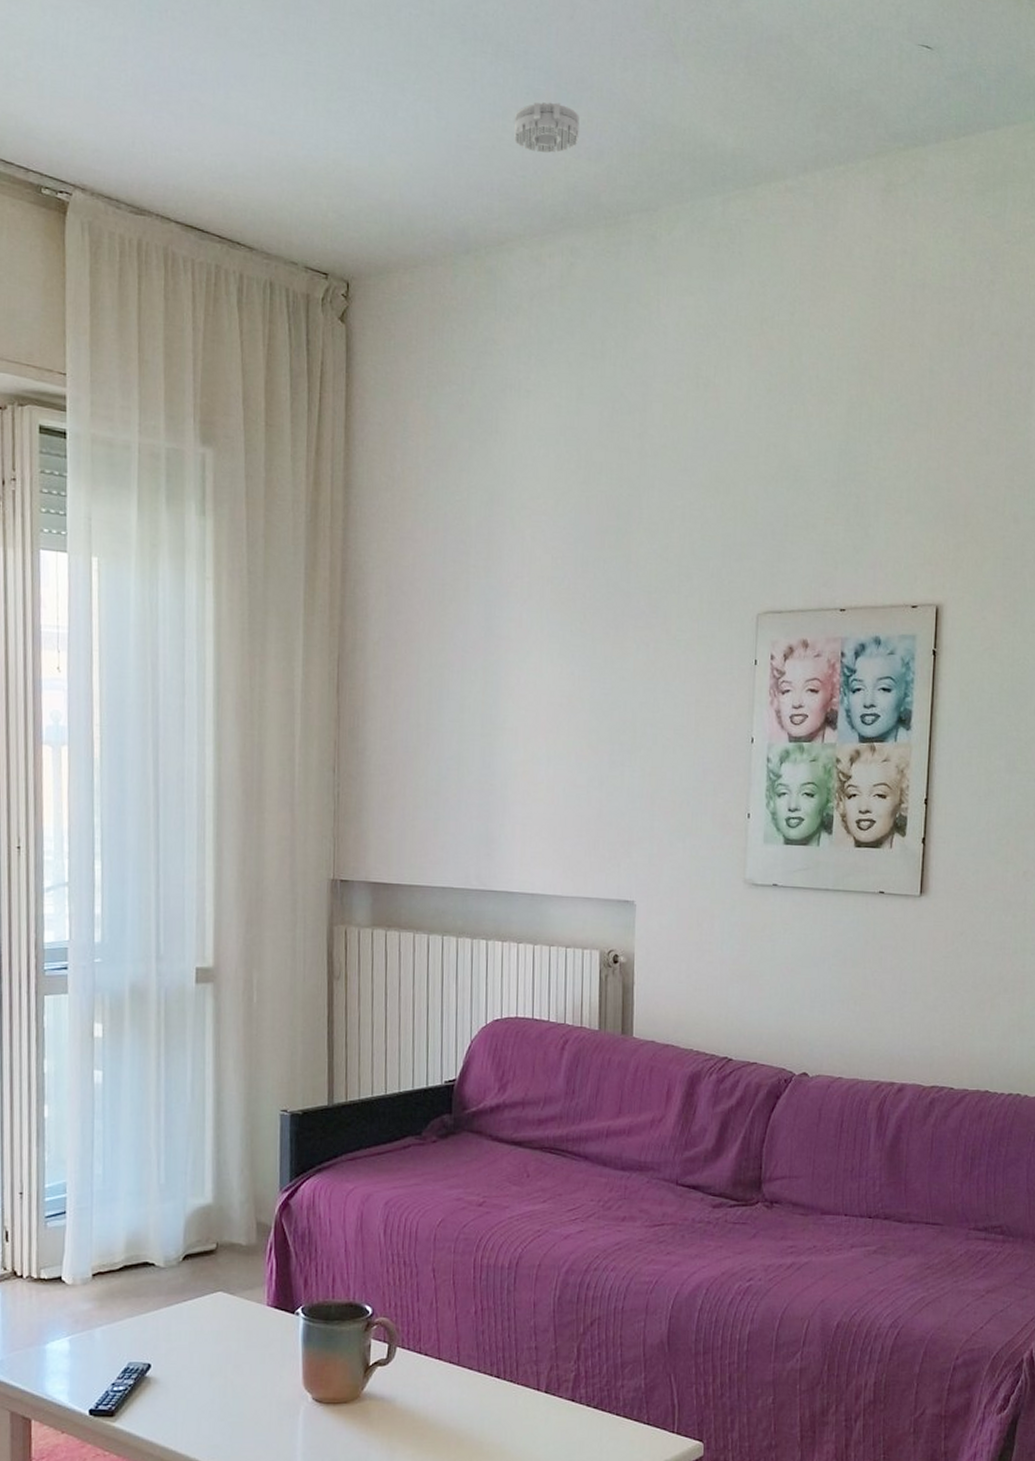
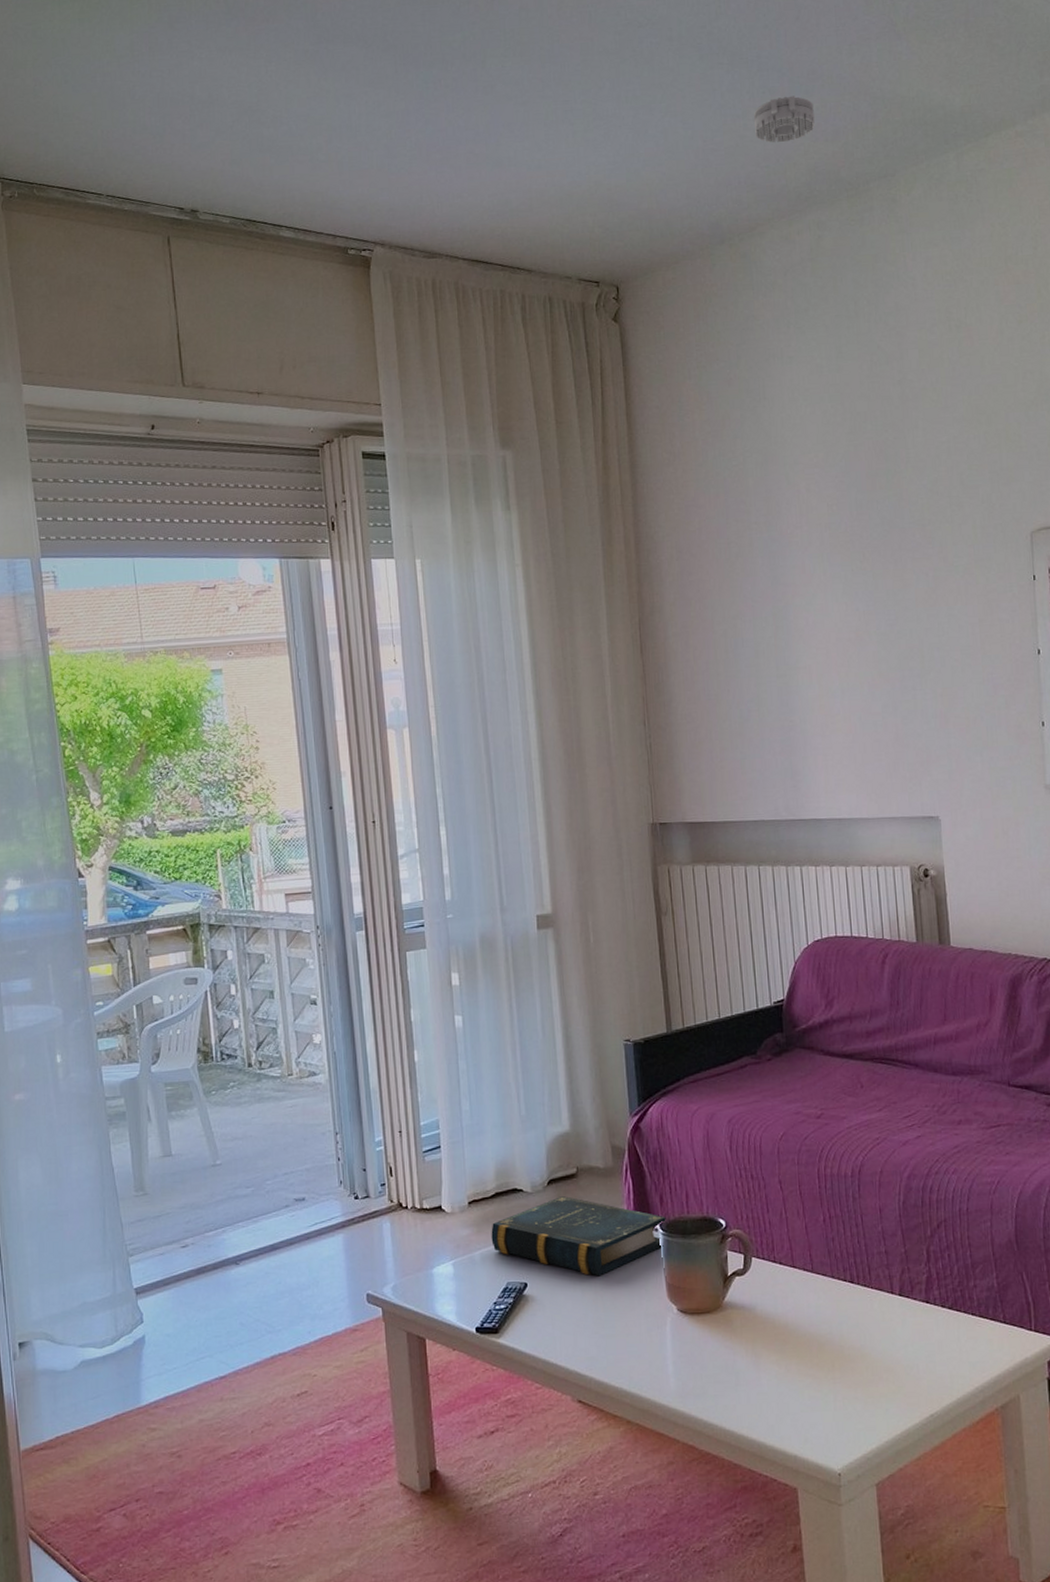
book: none [115,1273,309,1360] -> present [491,1196,666,1276]

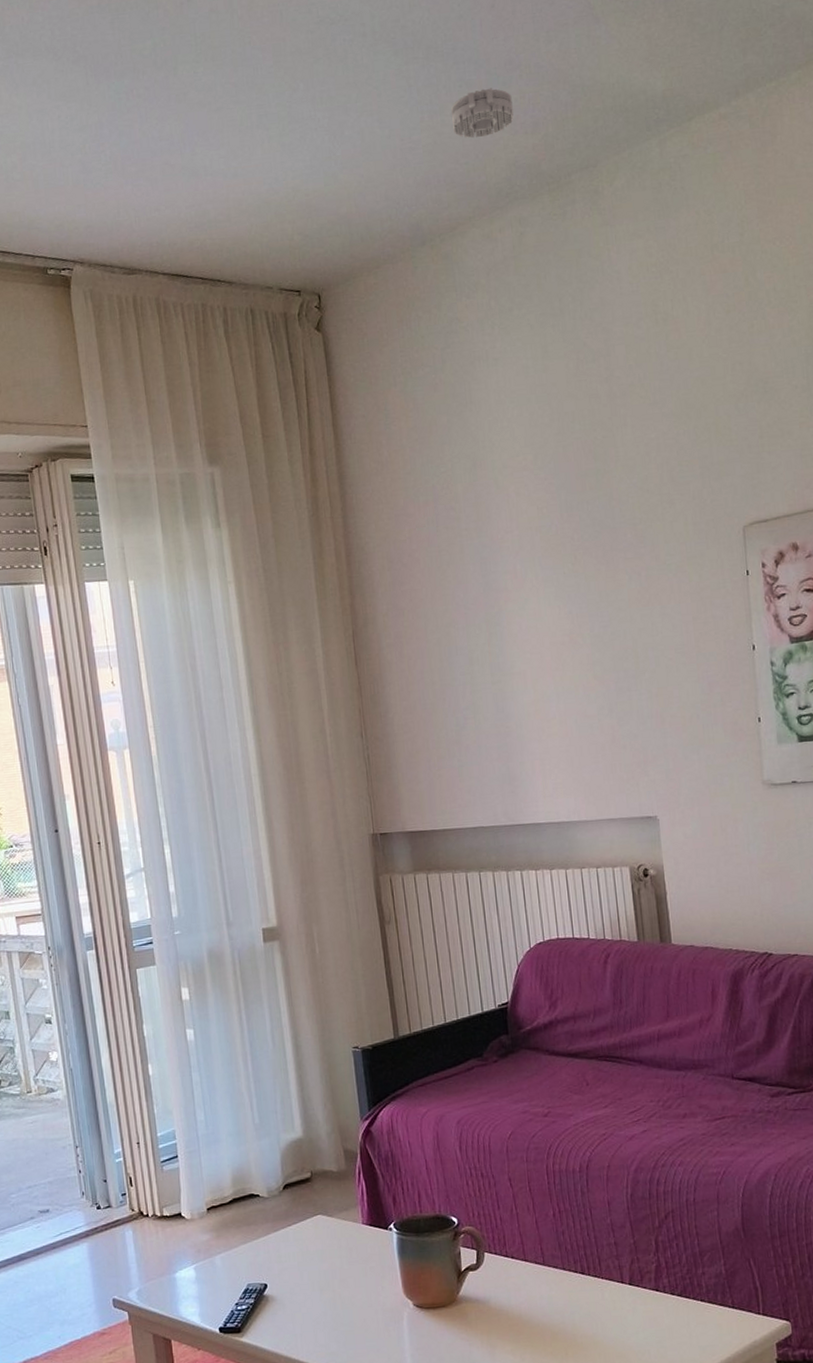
book: present [491,1196,666,1276] -> none [230,1200,400,1276]

